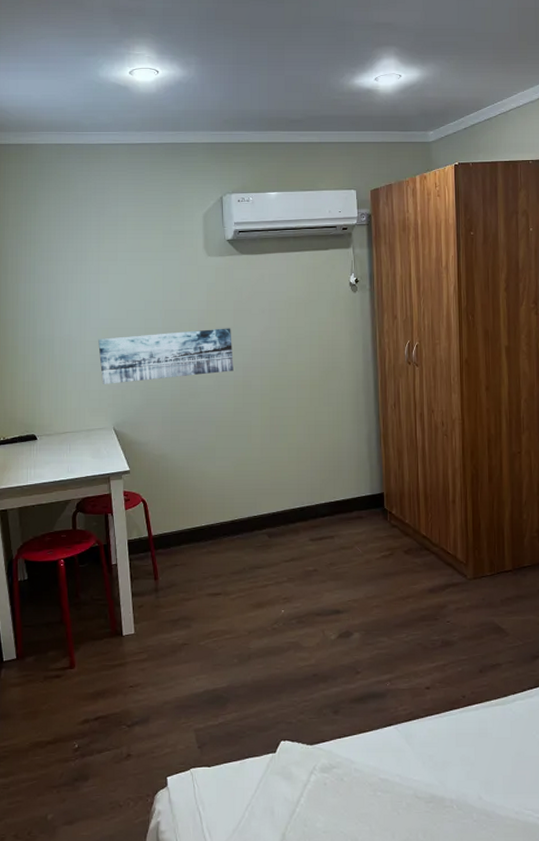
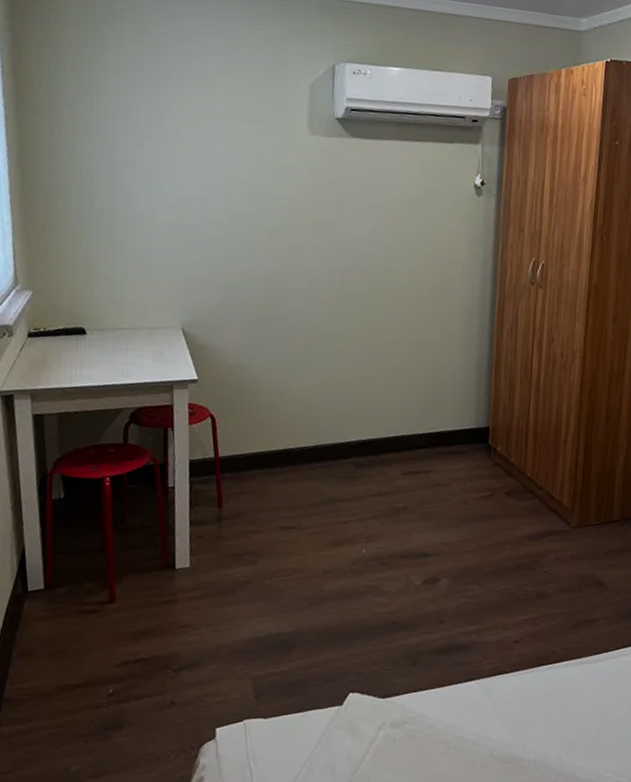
wall art: present [98,328,234,384] -> none [170,219,332,276]

